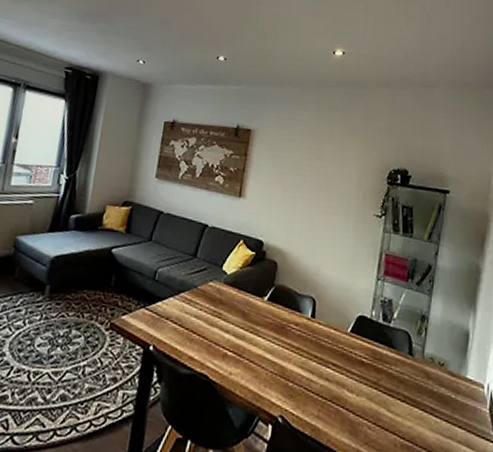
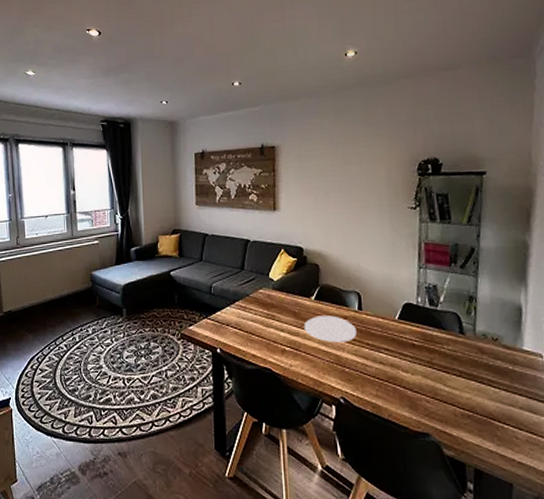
plate: none [251,319,306,352] -> present [303,315,356,342]

